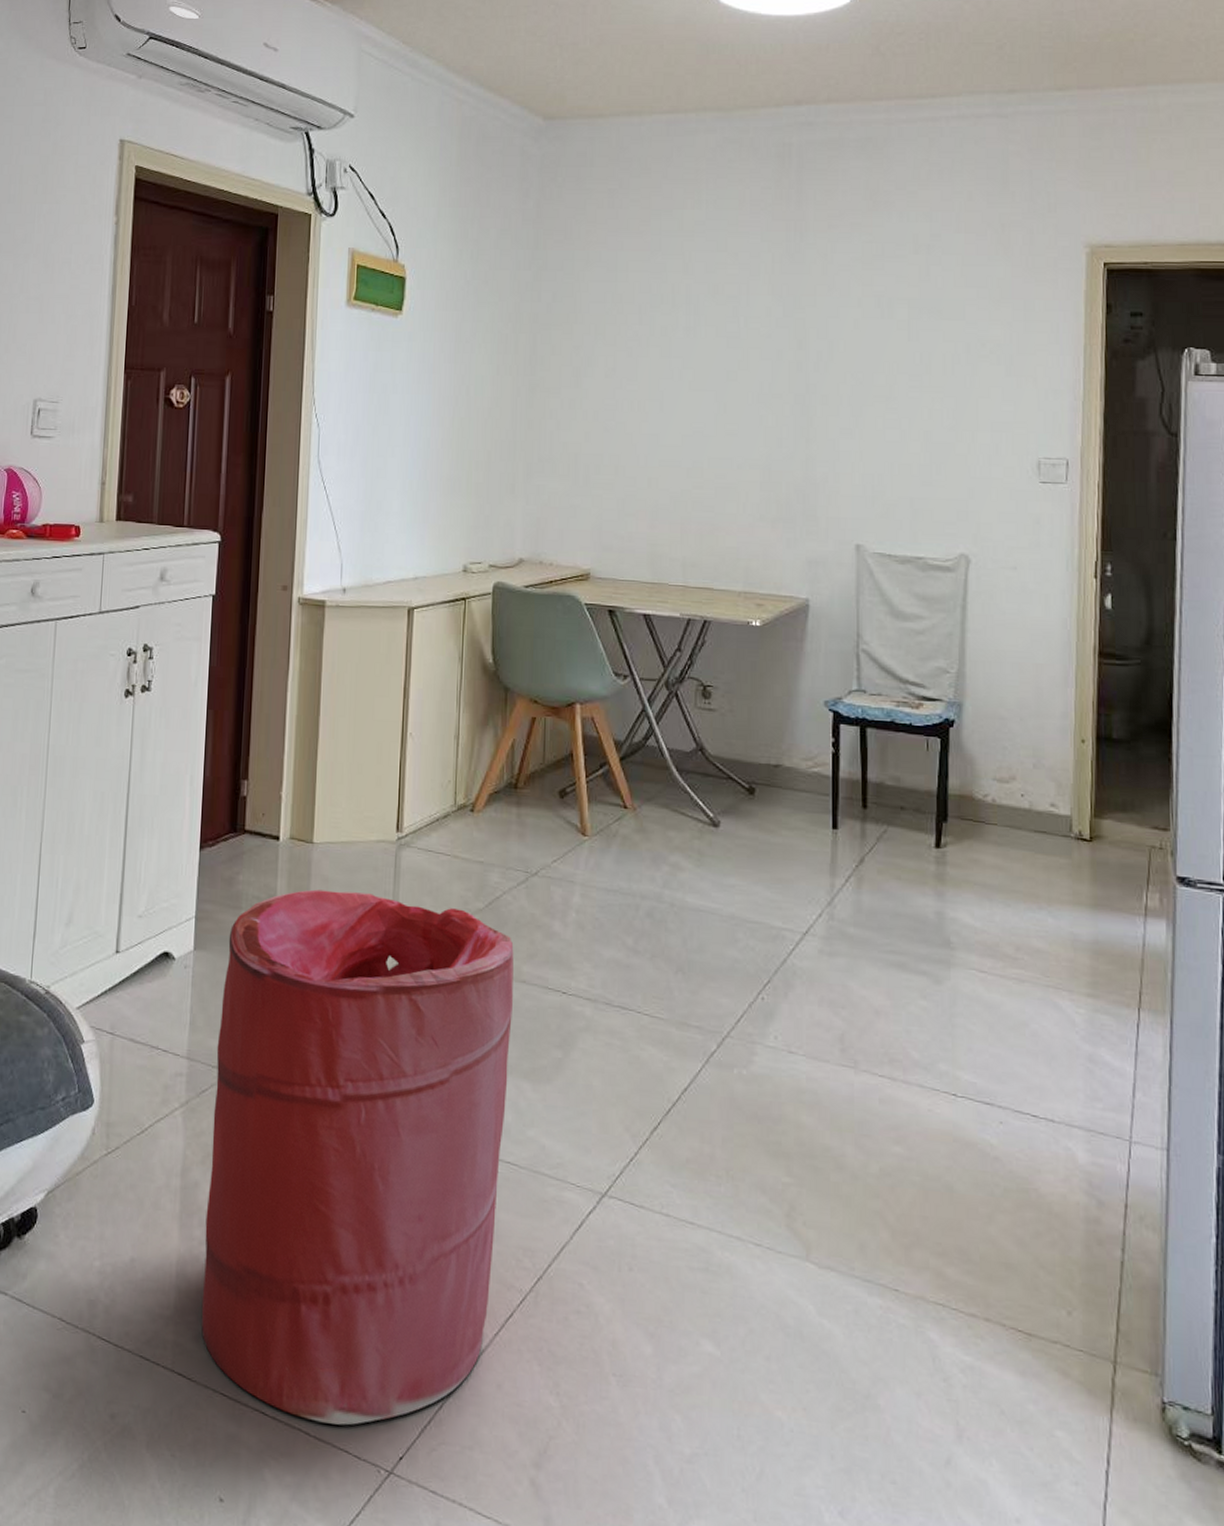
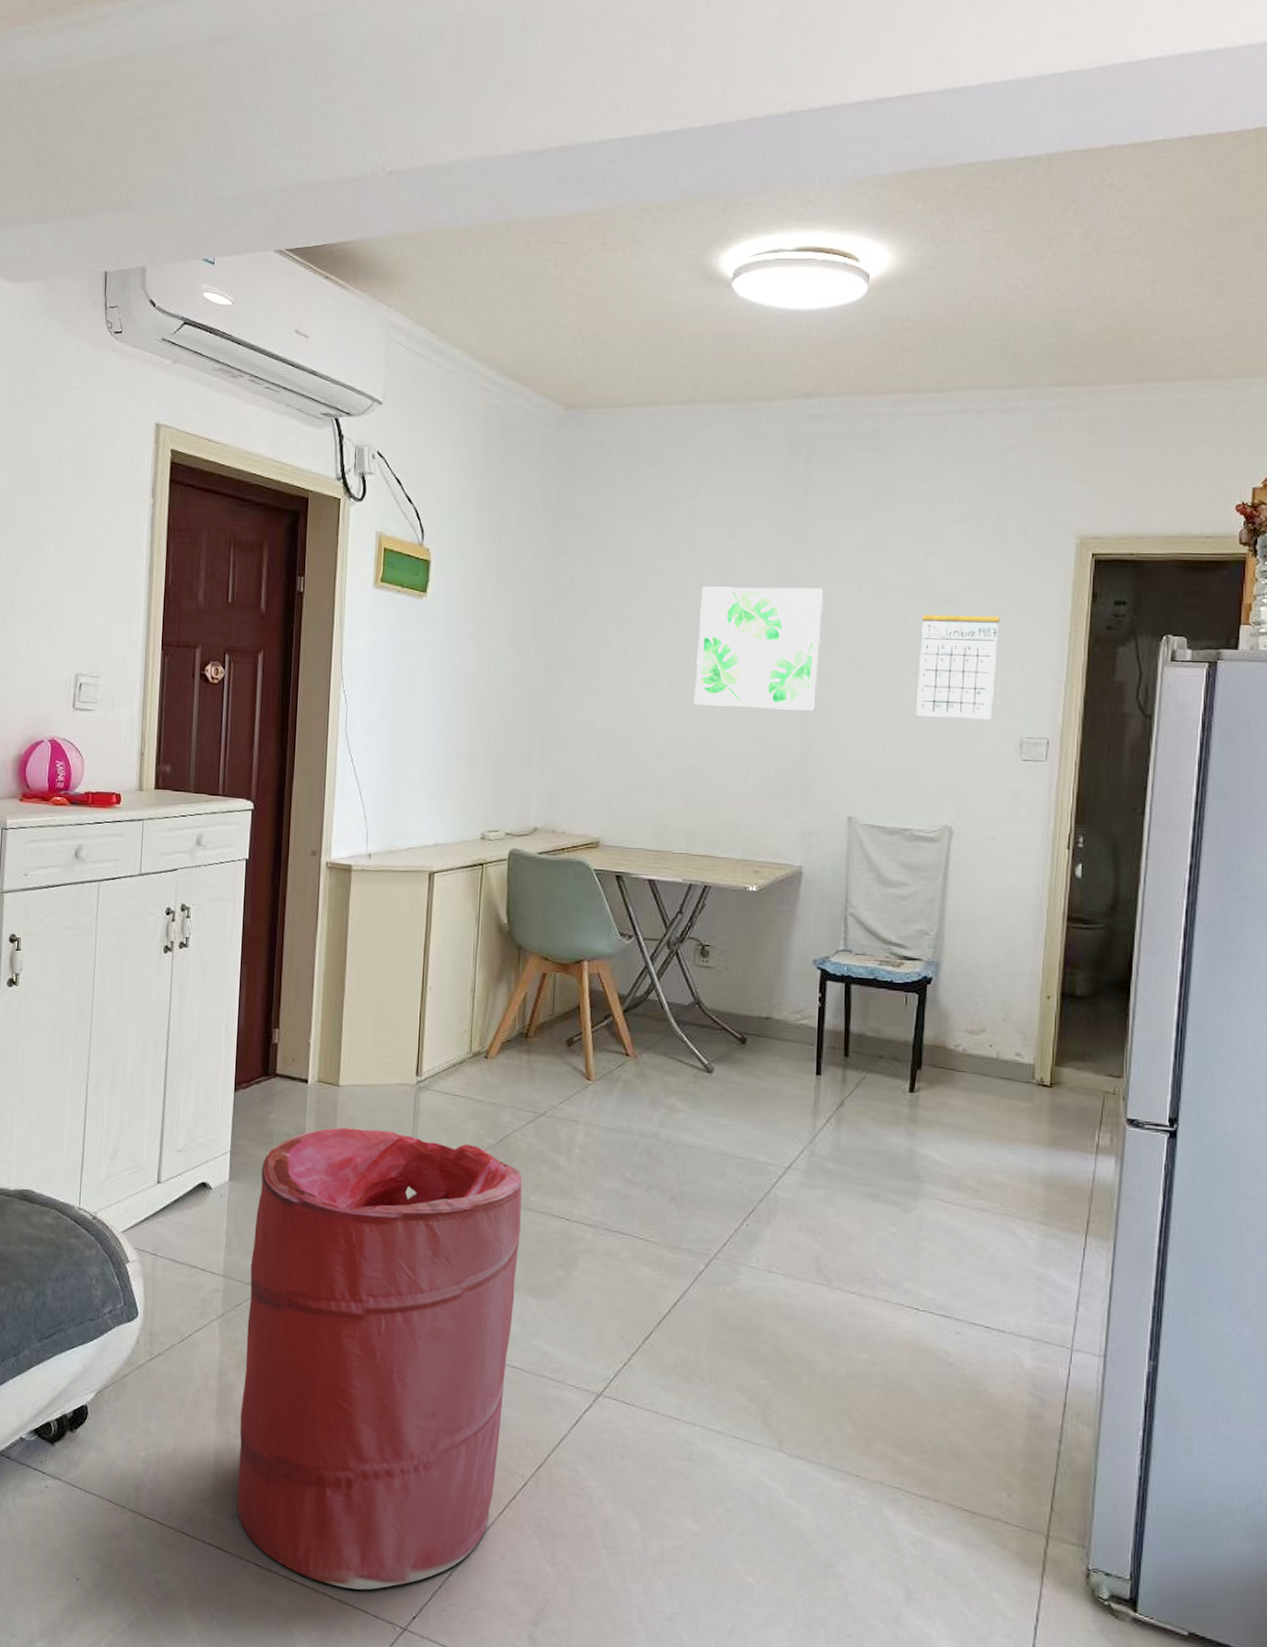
wall art: none [687,301,821,431] -> present [694,586,824,711]
calendar: none [924,304,1010,440] -> present [916,592,1000,720]

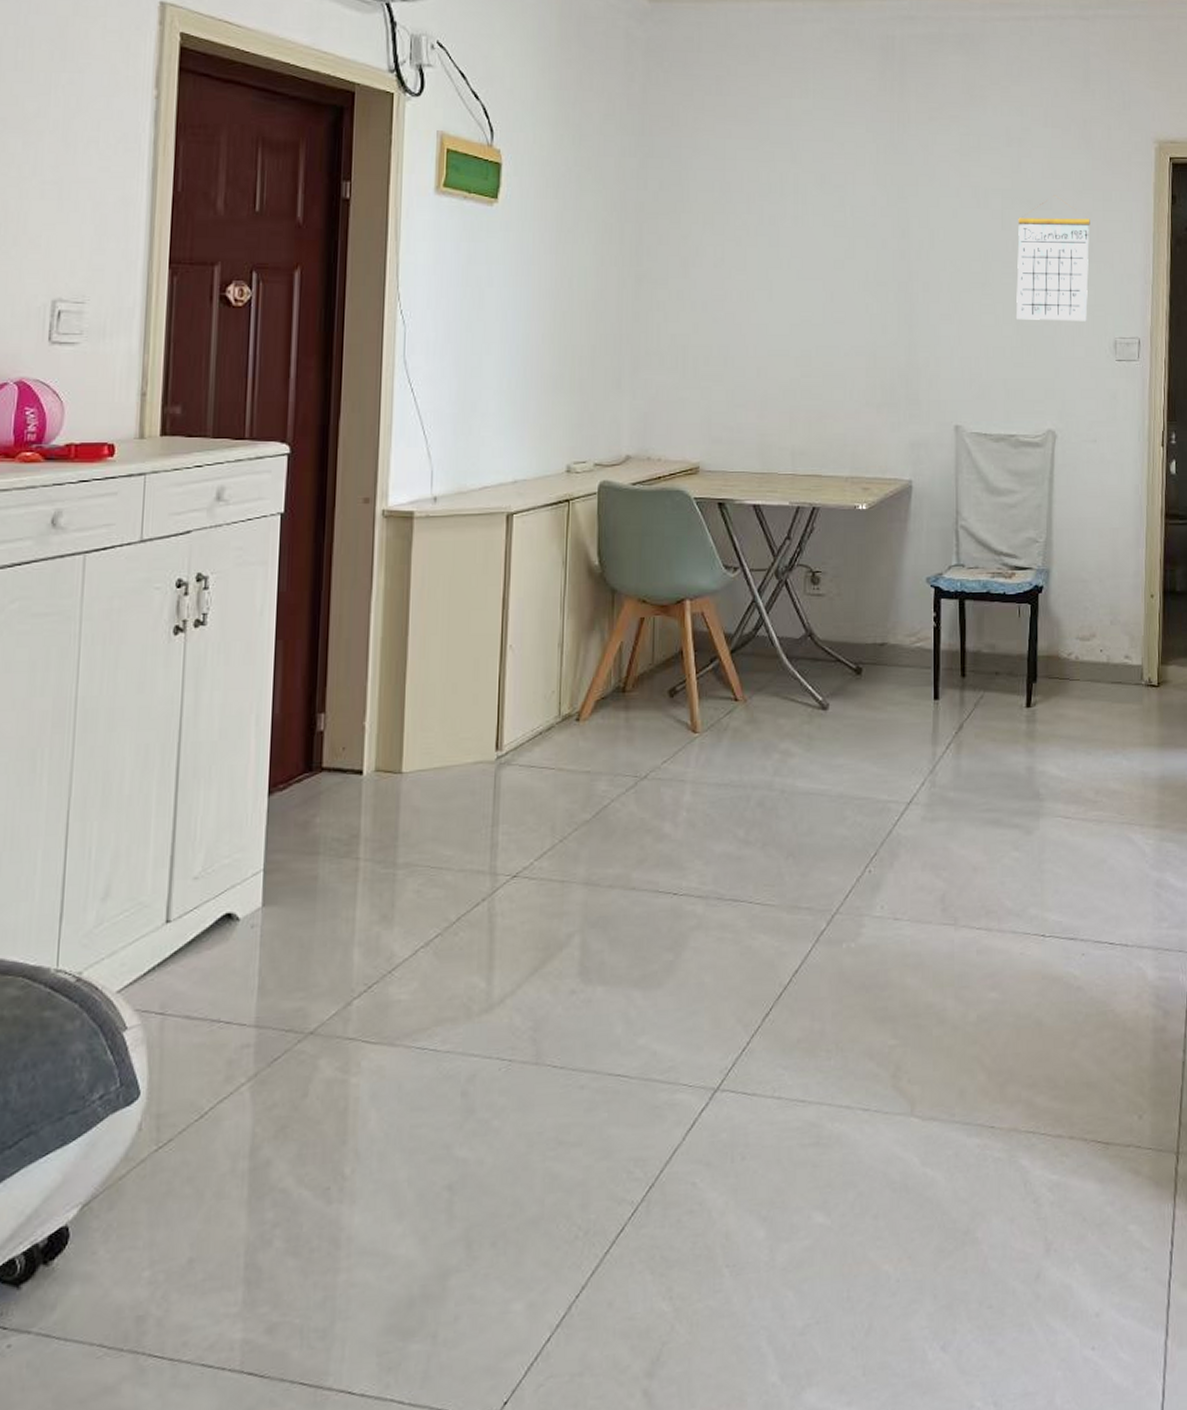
laundry hamper: present [237,1127,522,1590] -> none [275,819,623,1388]
wall art: present [694,586,824,711] -> none [795,190,922,318]

